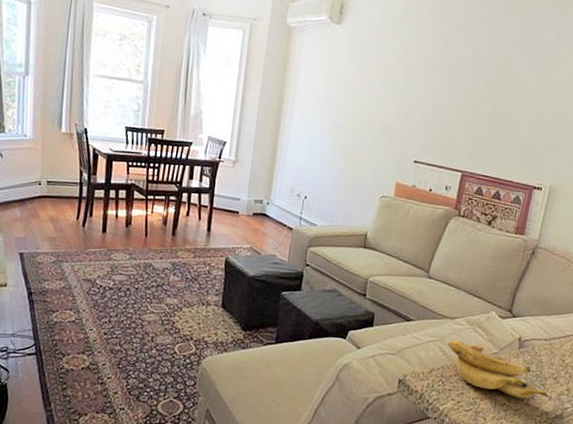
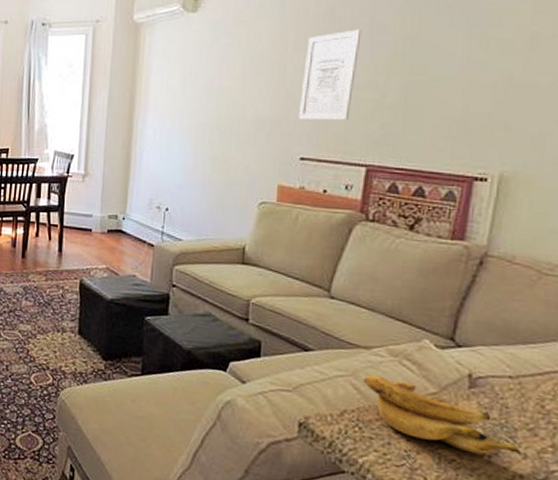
wall art: none [415,58,466,133] -> present [299,29,362,120]

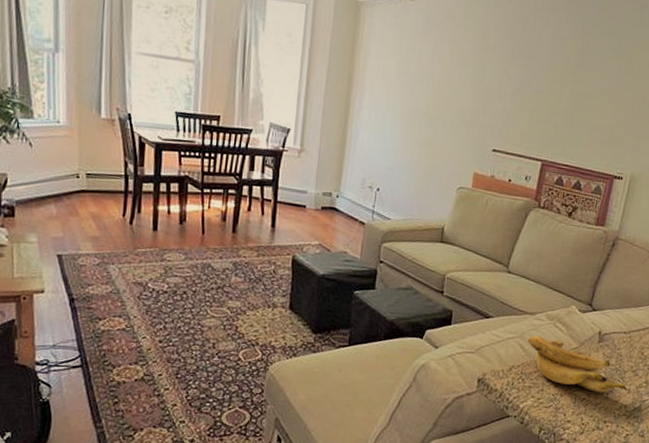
wall art: present [299,29,362,120] -> none [494,40,547,120]

